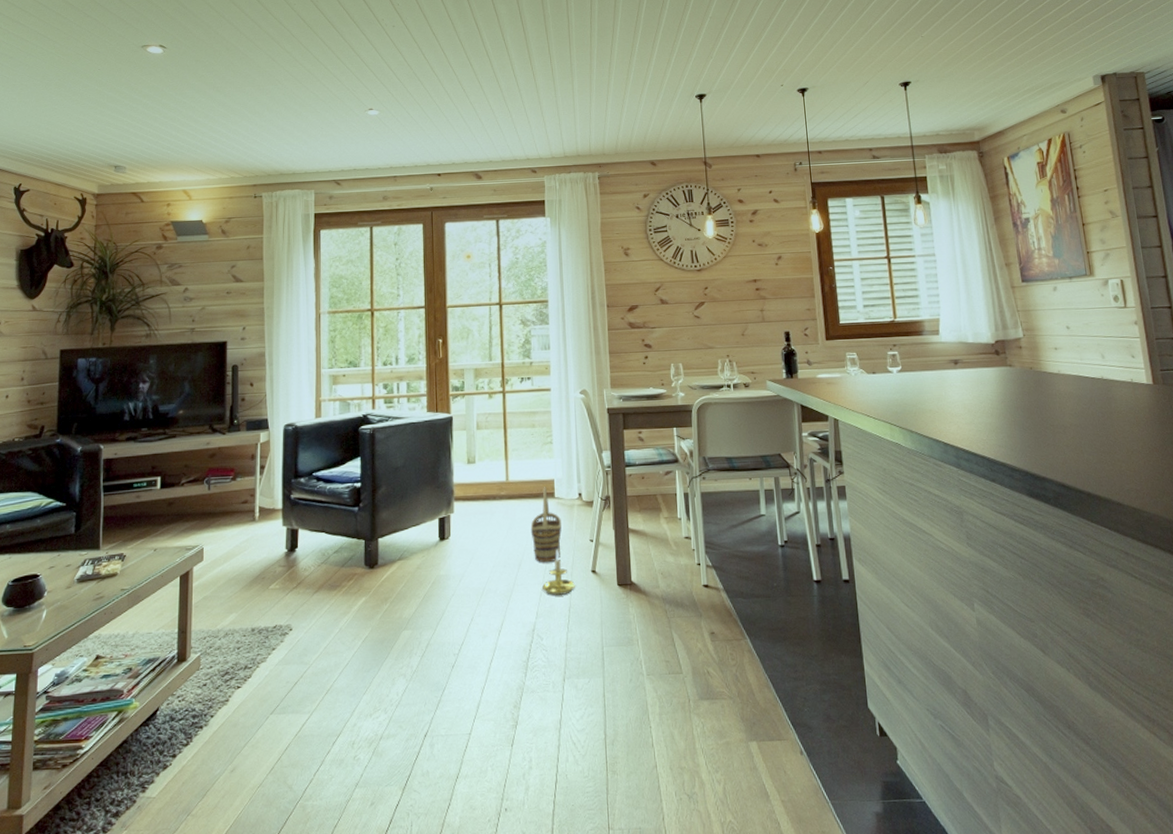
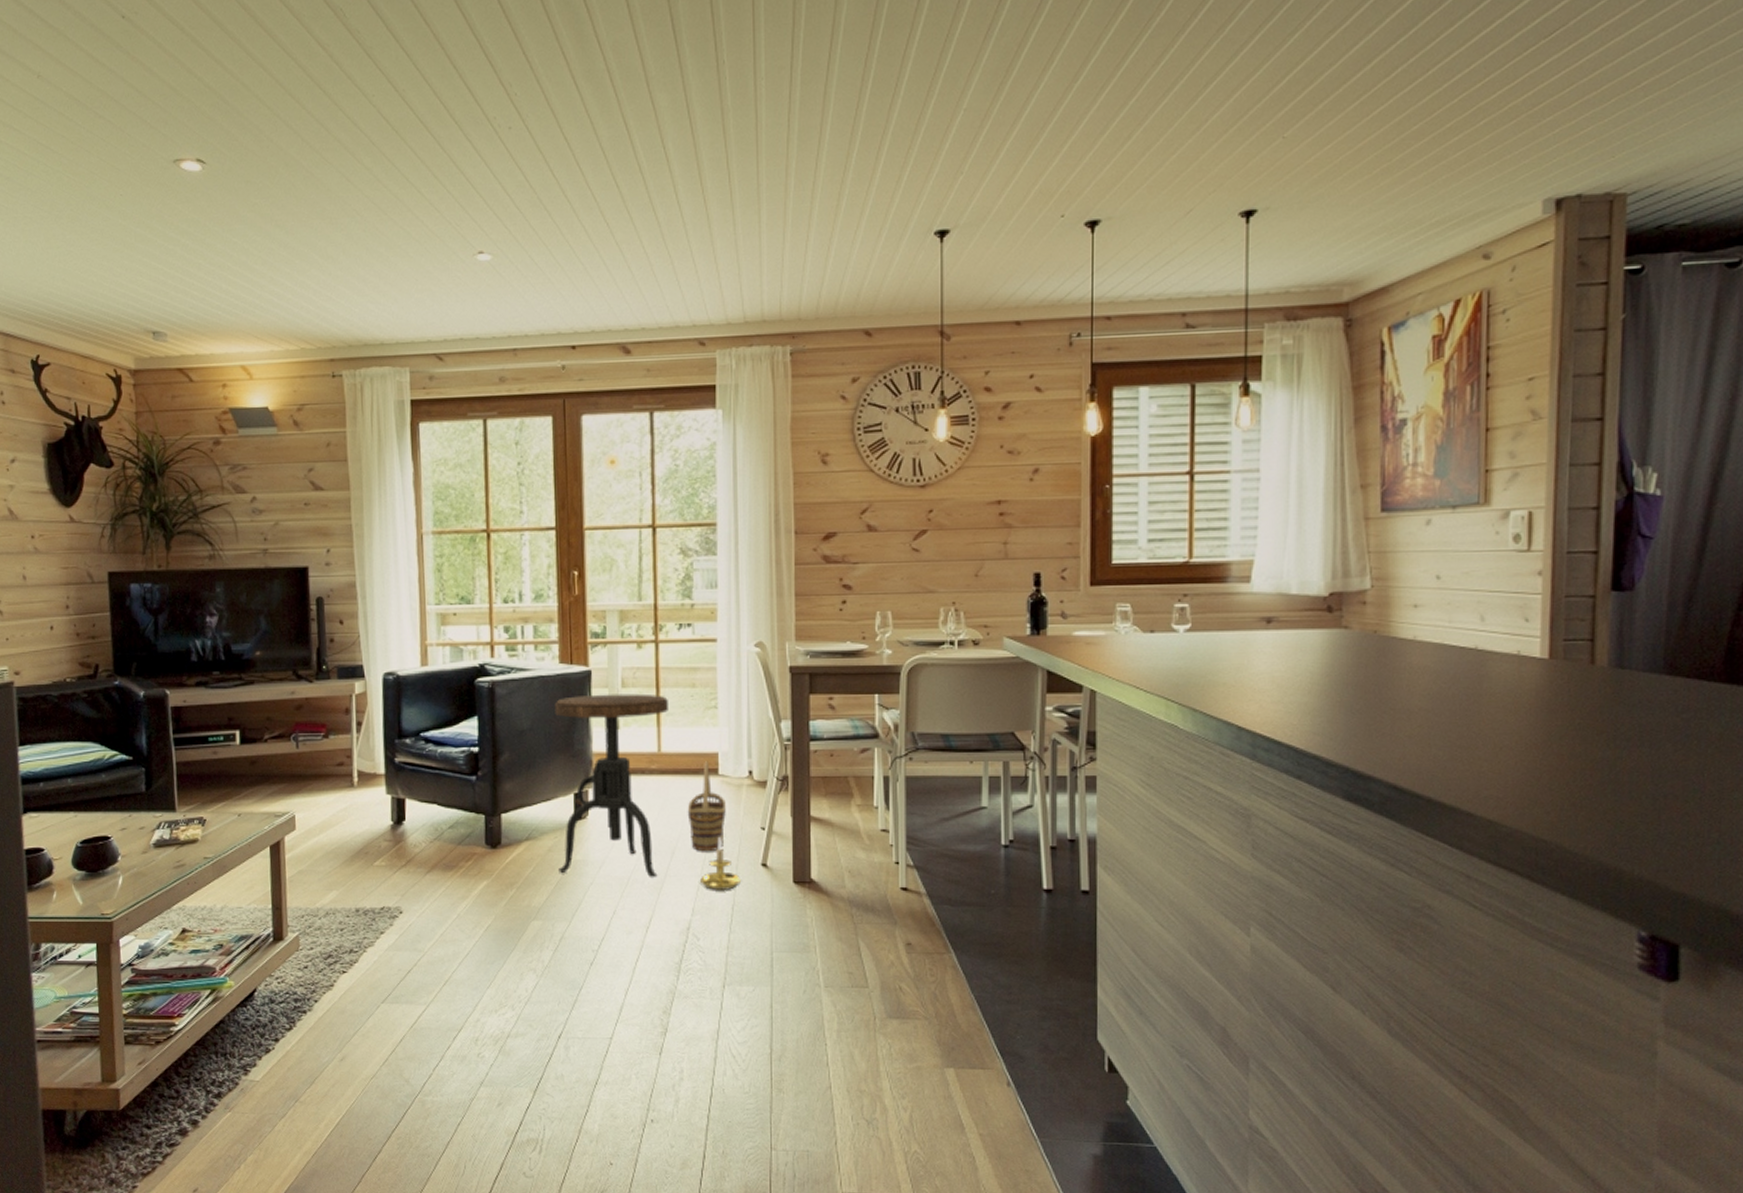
side table: none [423,434,514,588] -> present [554,693,668,878]

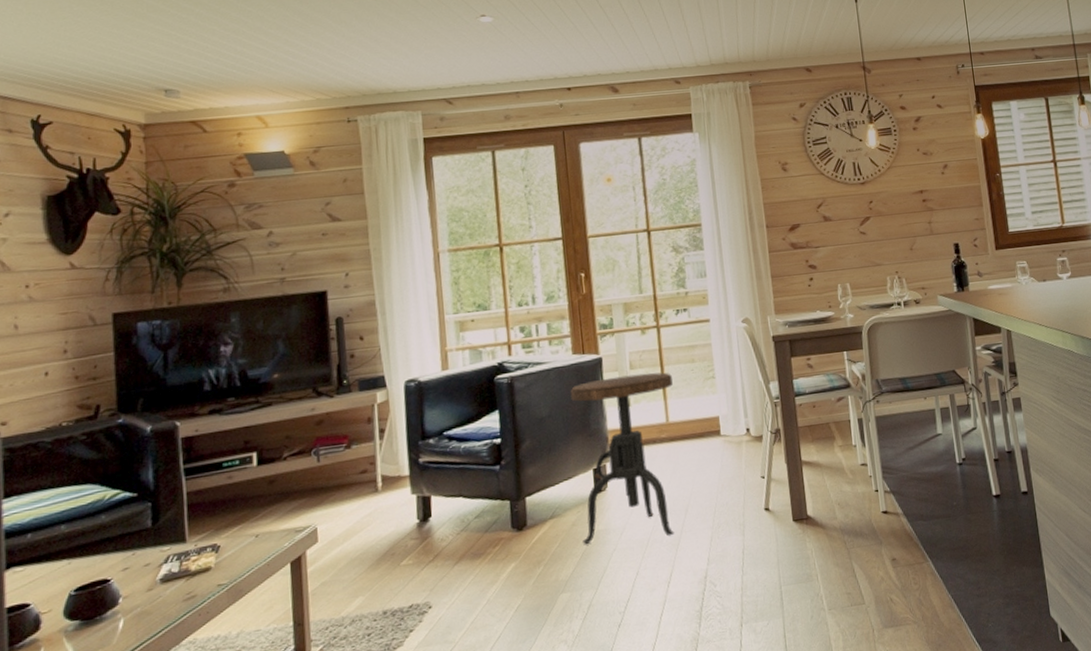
basket: present [687,761,726,852] -> none [696,425,730,506]
candle holder: present [700,836,741,890] -> none [713,489,748,539]

